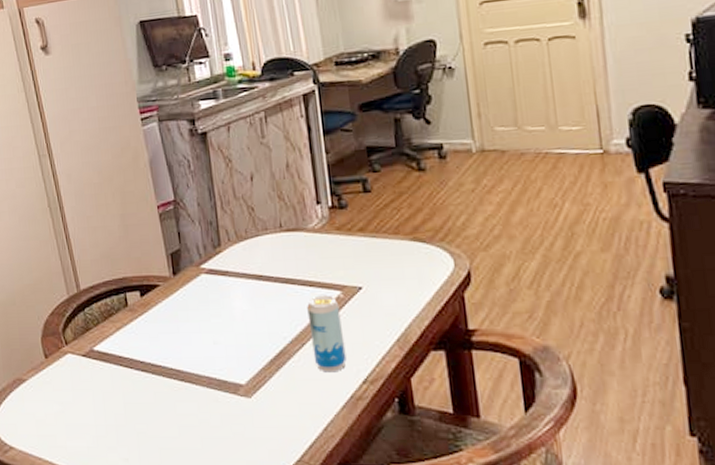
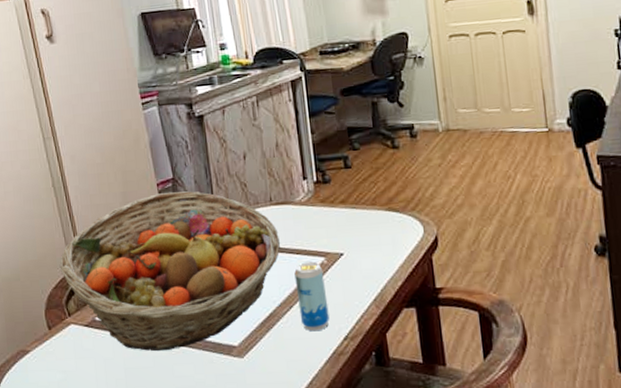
fruit basket: none [56,214,292,387] -> present [59,191,281,352]

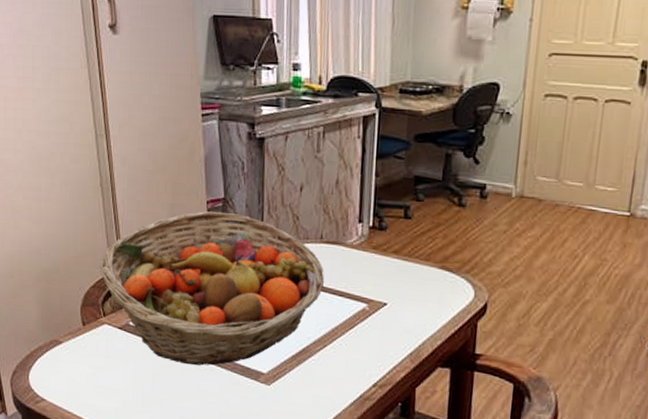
beverage can: present [294,261,330,332] -> none [332,305,364,374]

